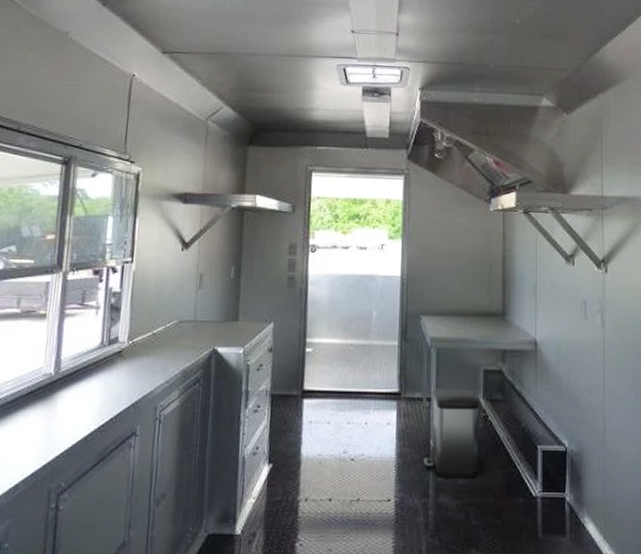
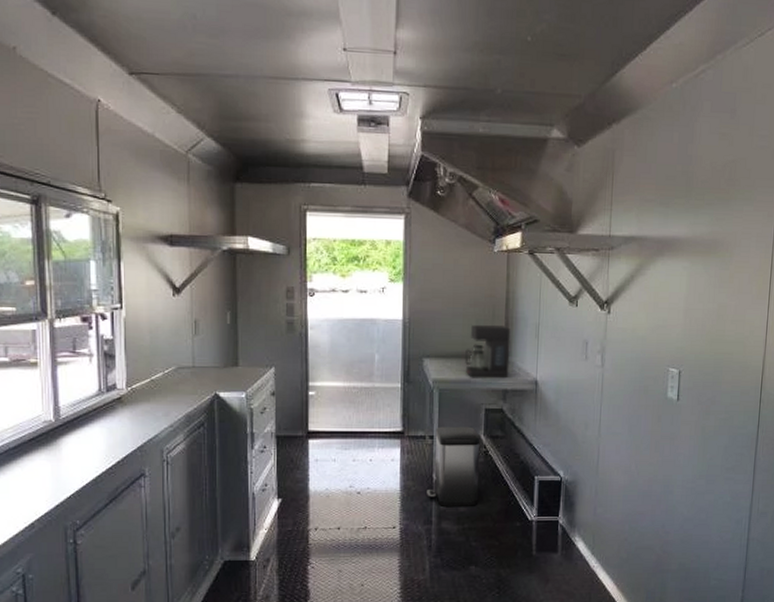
coffee maker: none [462,283,508,337] -> present [464,325,511,378]

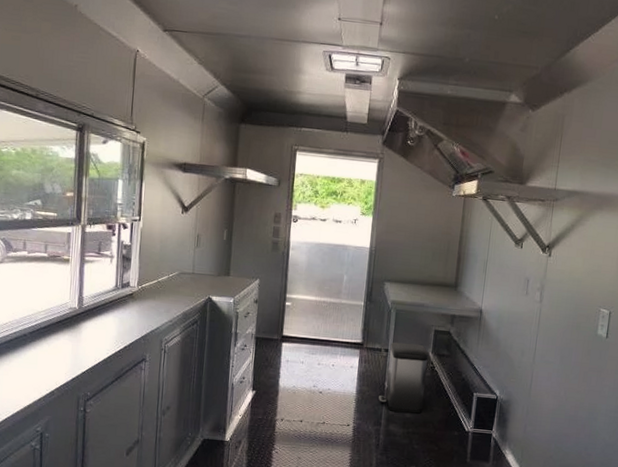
coffee maker: present [464,325,511,378] -> none [420,257,462,305]

